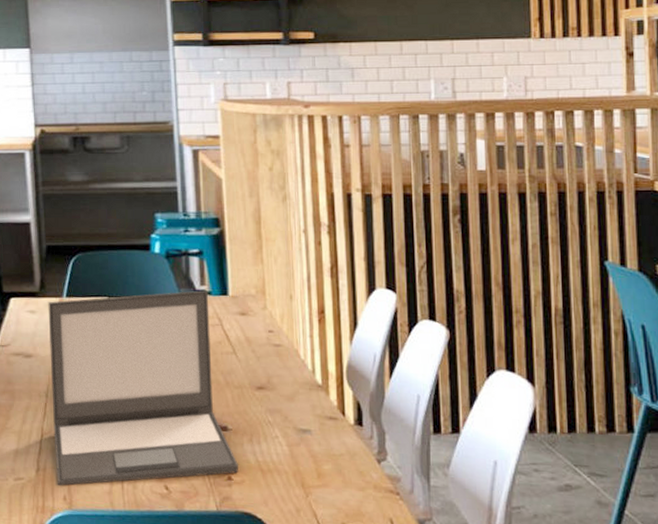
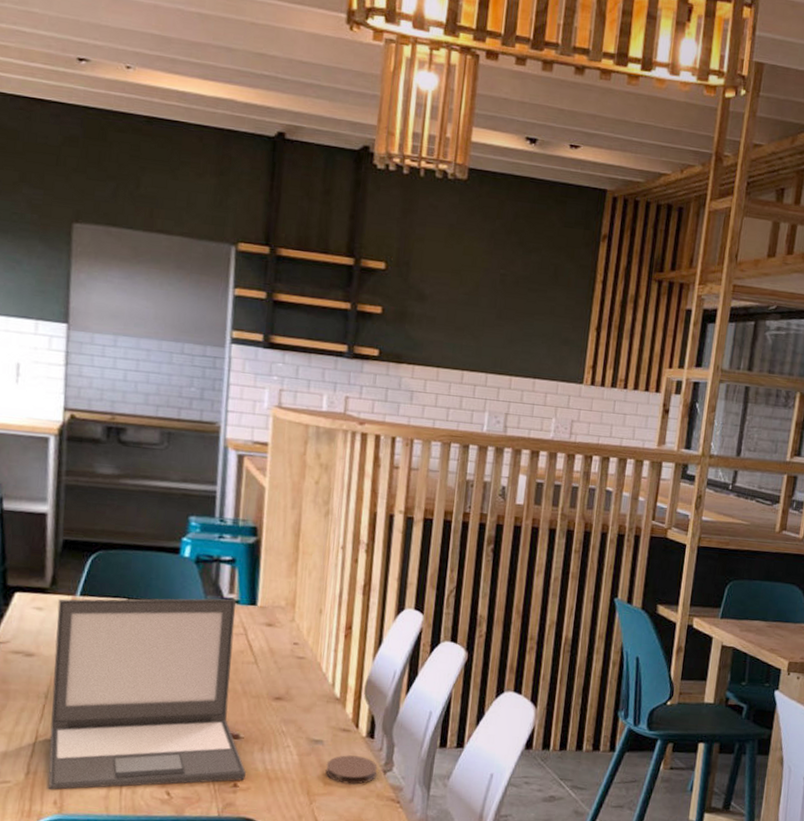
coaster: none [317,444,372,476] -> present [325,755,378,785]

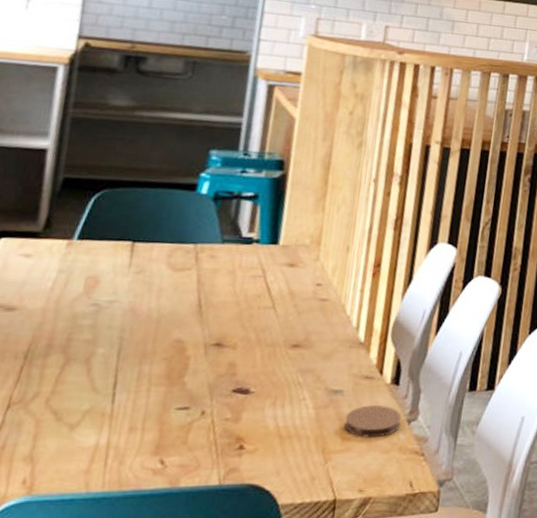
laptop: present [48,598,247,790] -> none [18,238,256,467]

